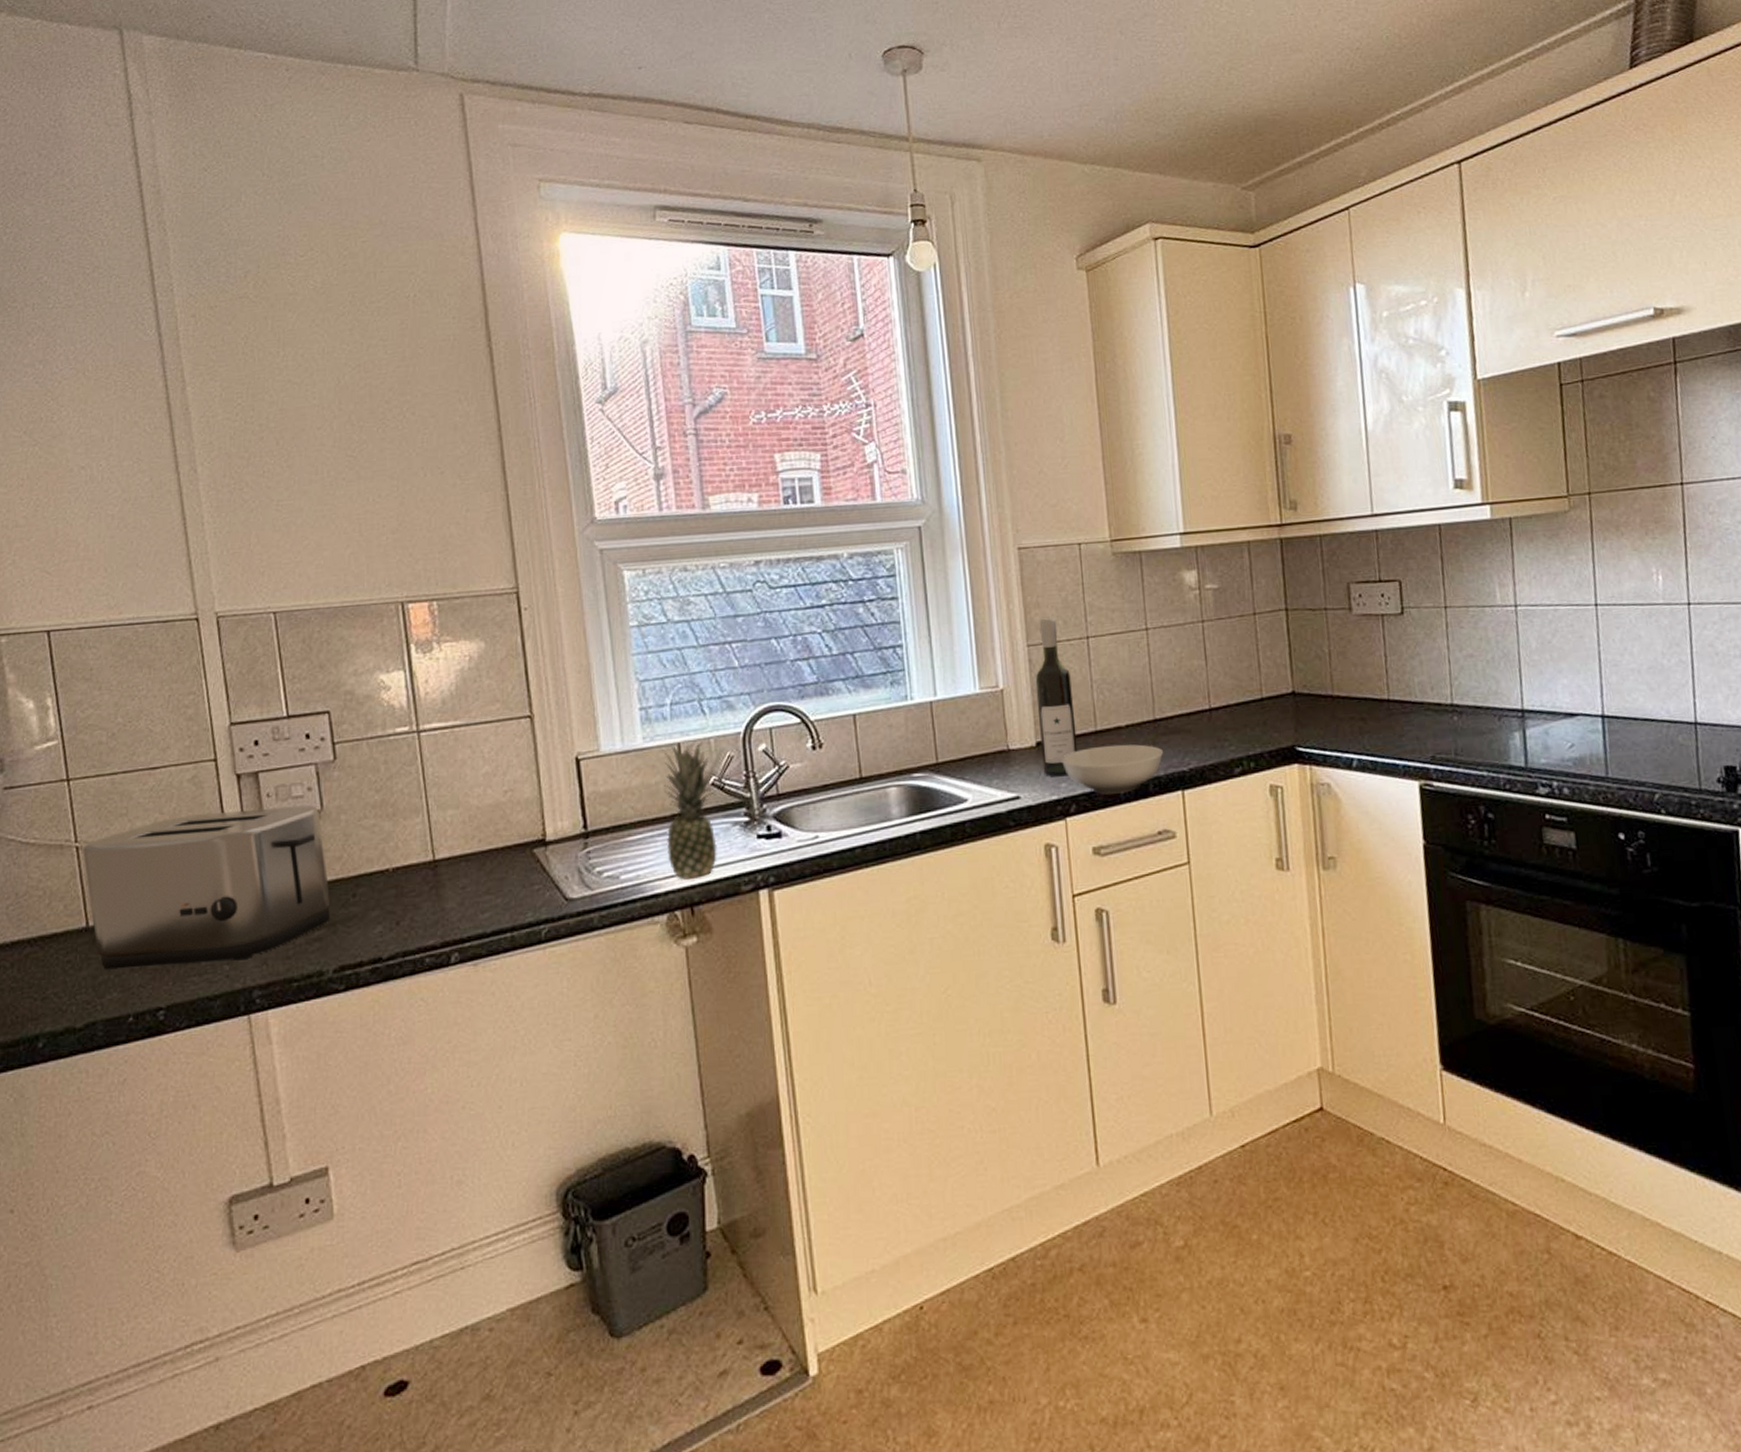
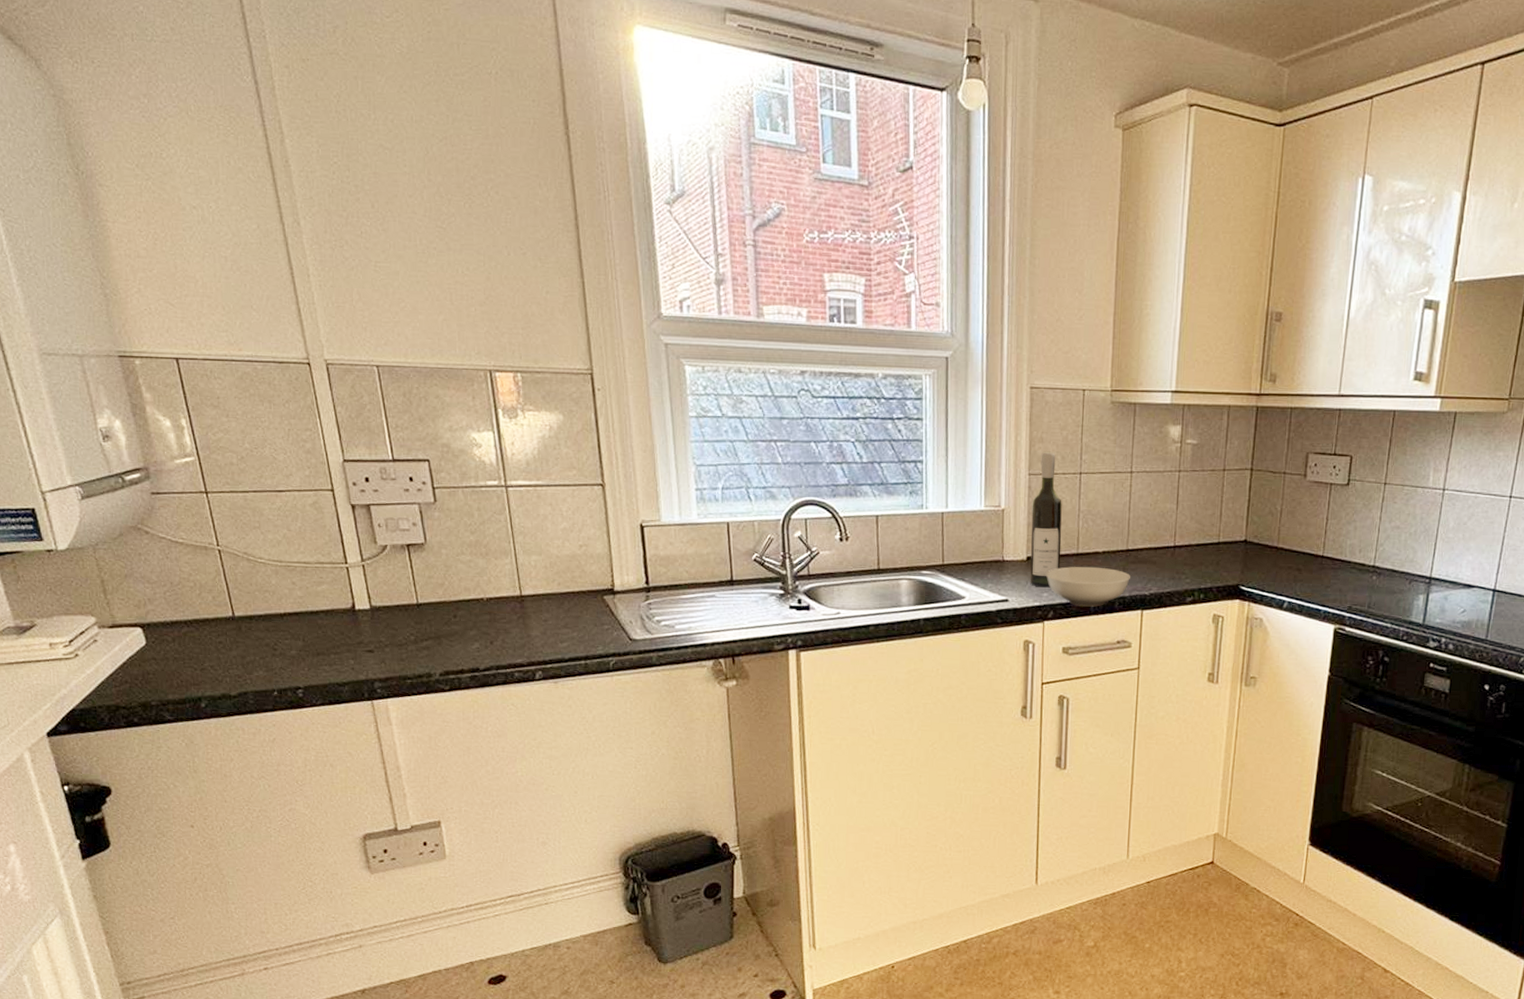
toaster: present [82,805,331,970] -> none [224,534,436,658]
fruit: present [662,741,717,880] -> none [713,522,758,635]

